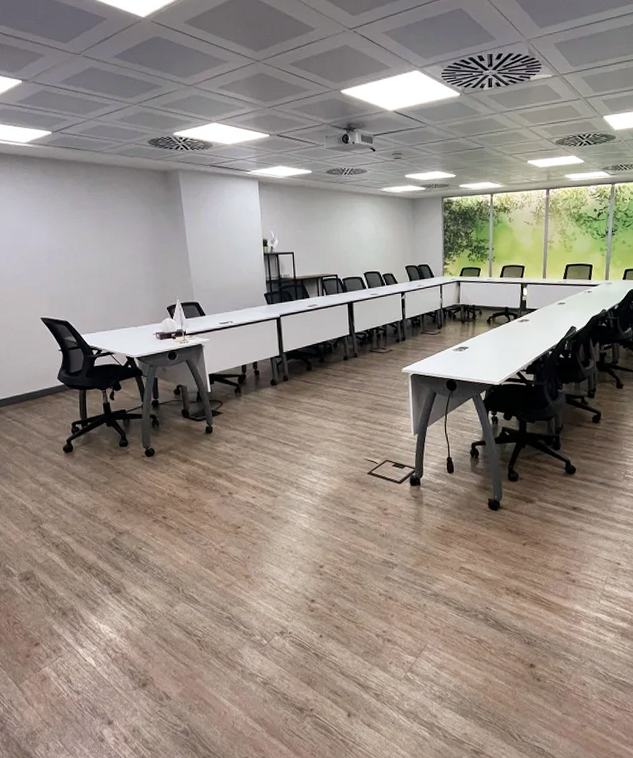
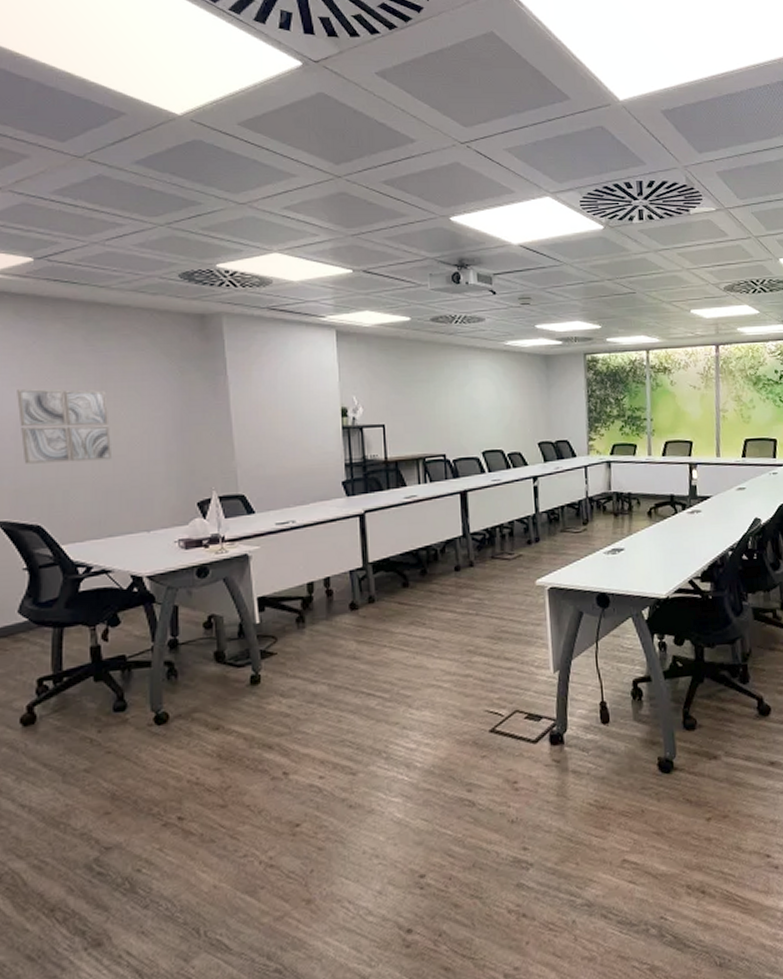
wall art: none [47,226,111,279] -> present [17,388,113,464]

